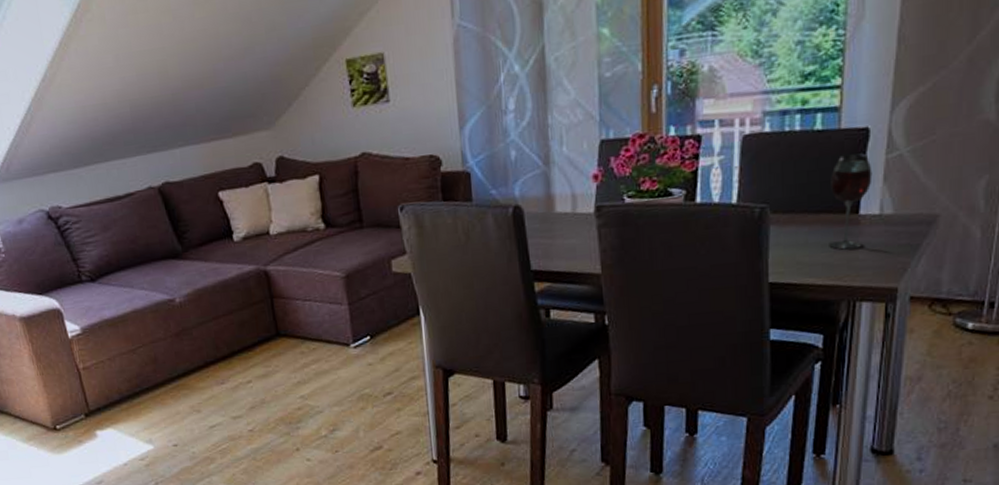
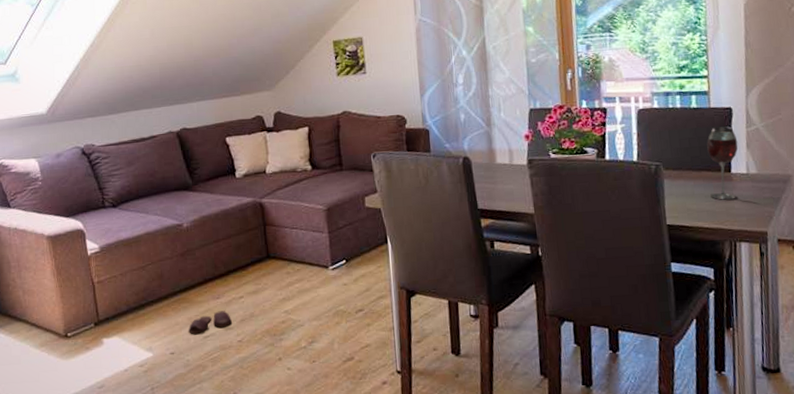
slippers: none [191,397,240,424] -> present [189,311,232,334]

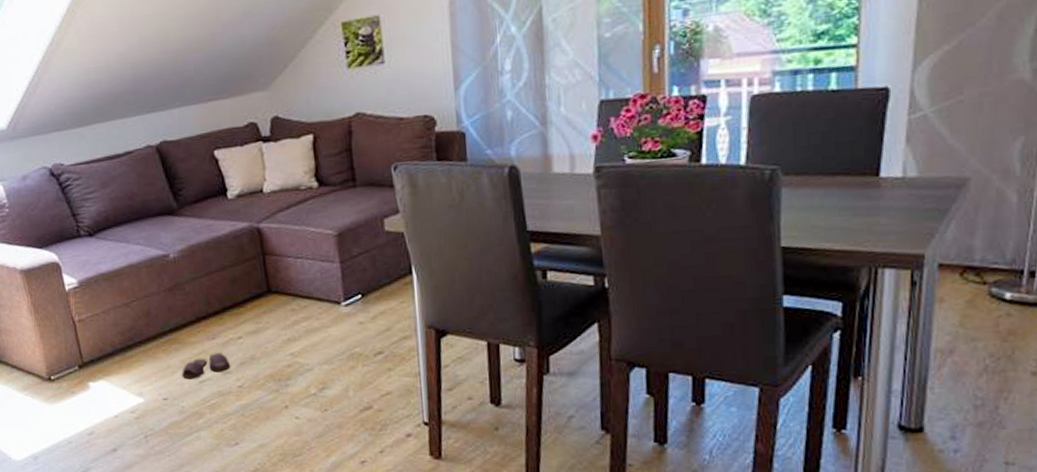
wineglass: present [707,126,739,200] -> none [847,114,894,214]

